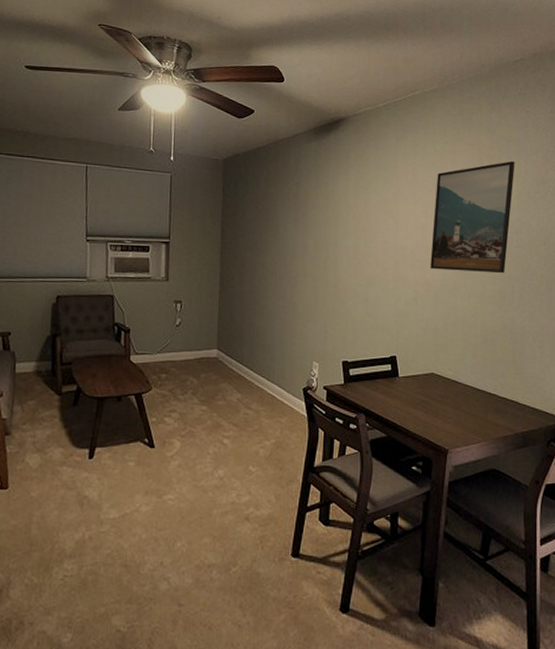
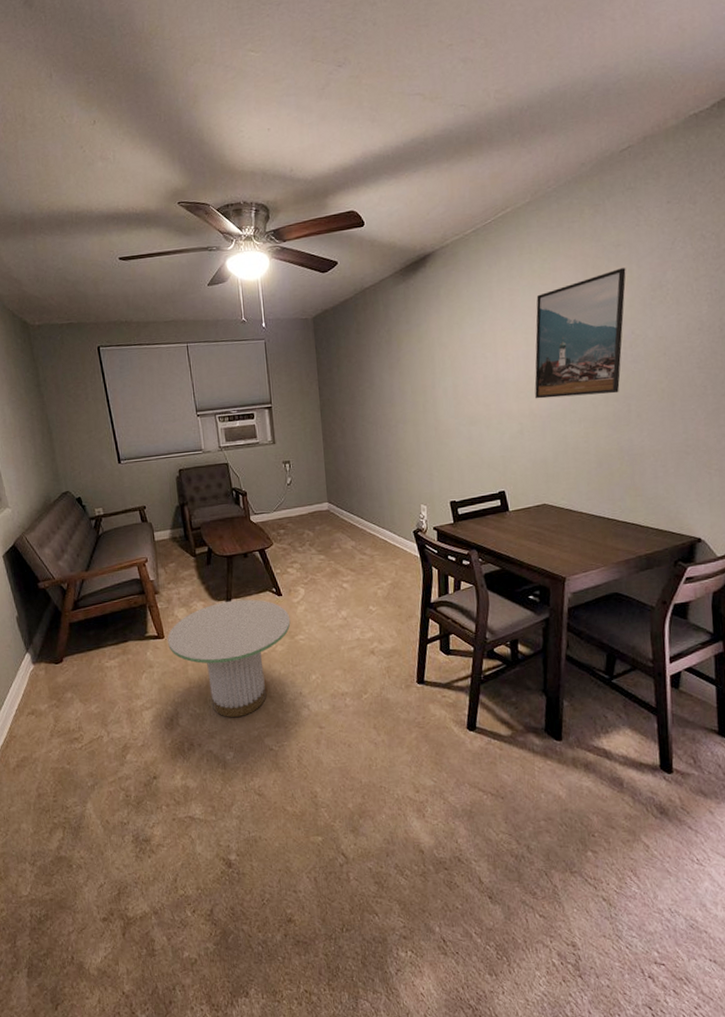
side table: none [11,449,161,589] -> present [167,599,291,717]

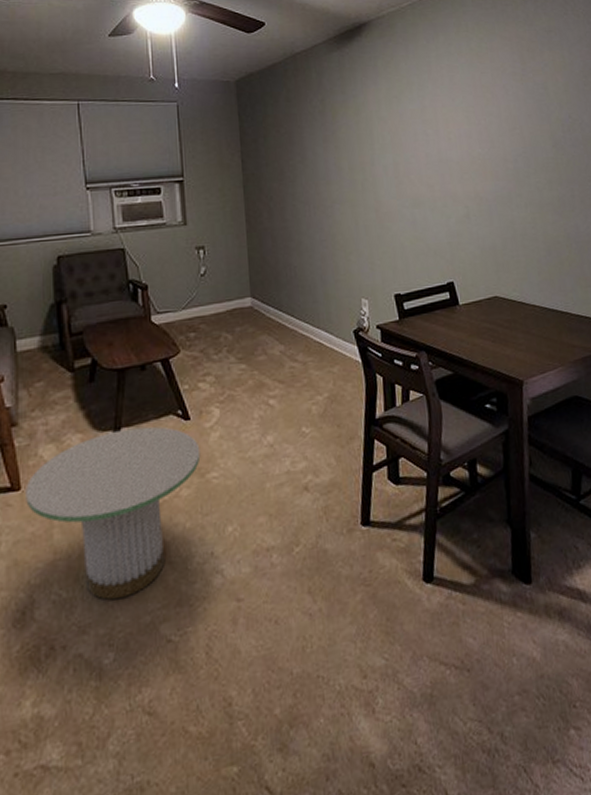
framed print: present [534,268,626,399] -> none [475,53,562,181]

